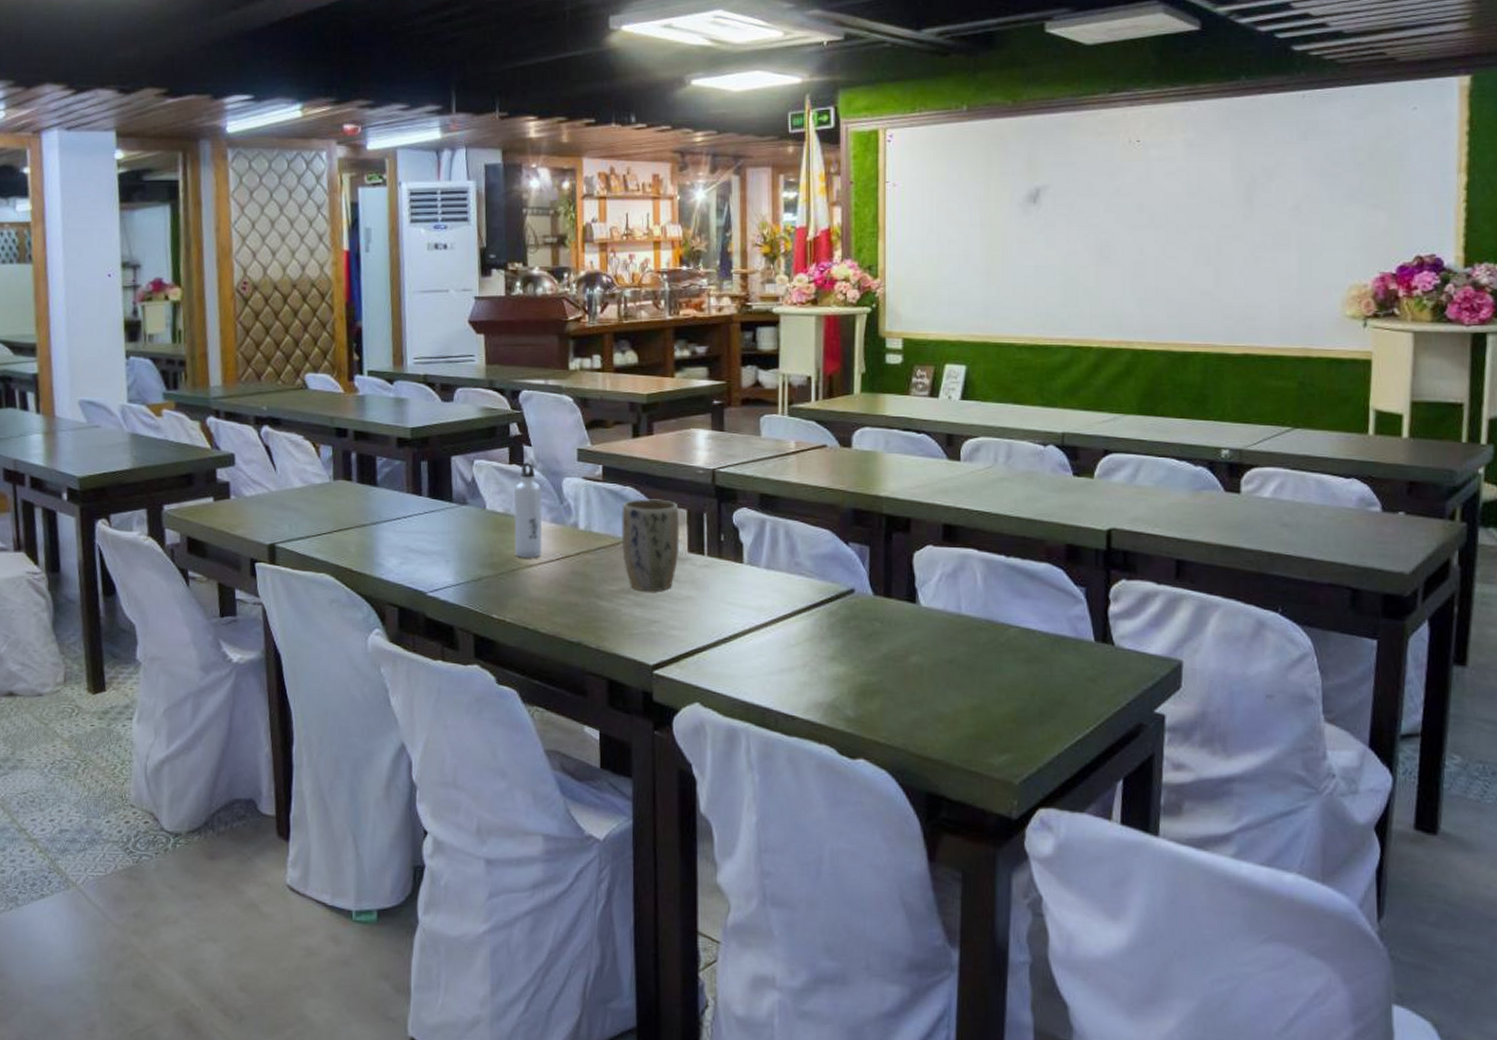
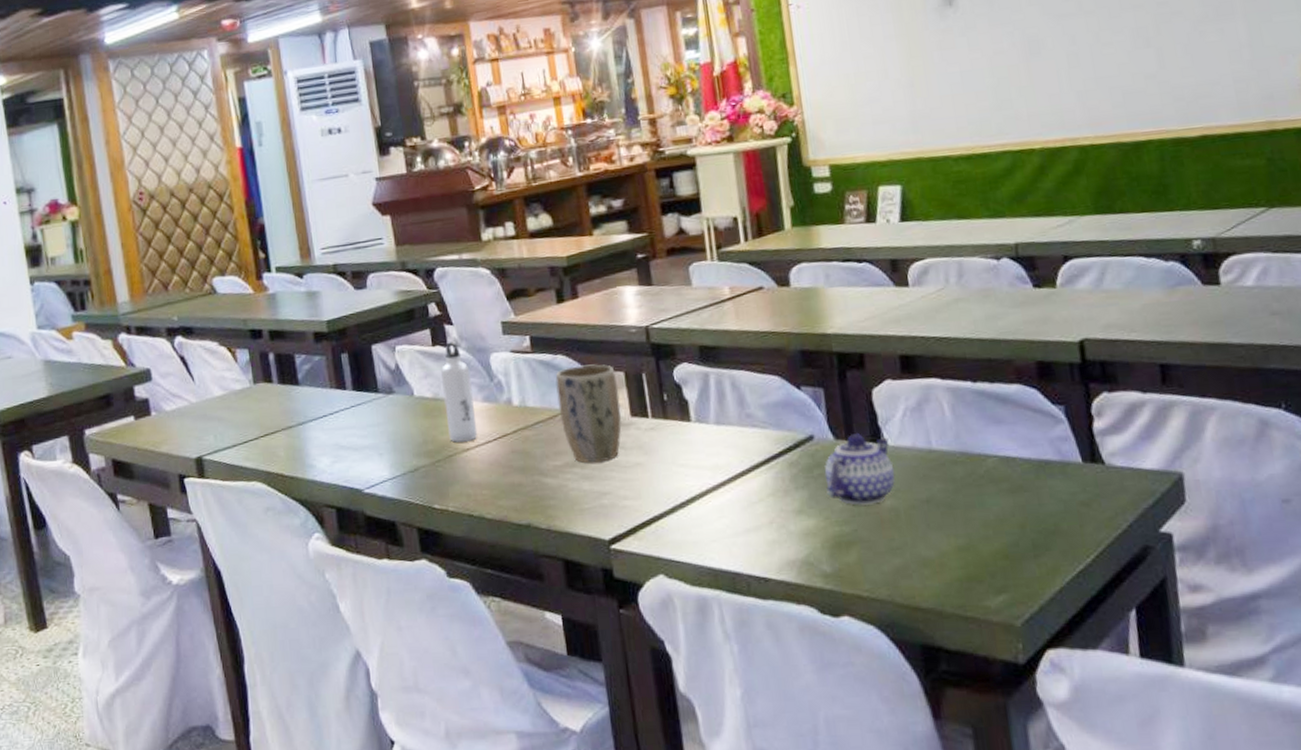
teapot: none [858,591,924,659] -> present [824,432,895,505]

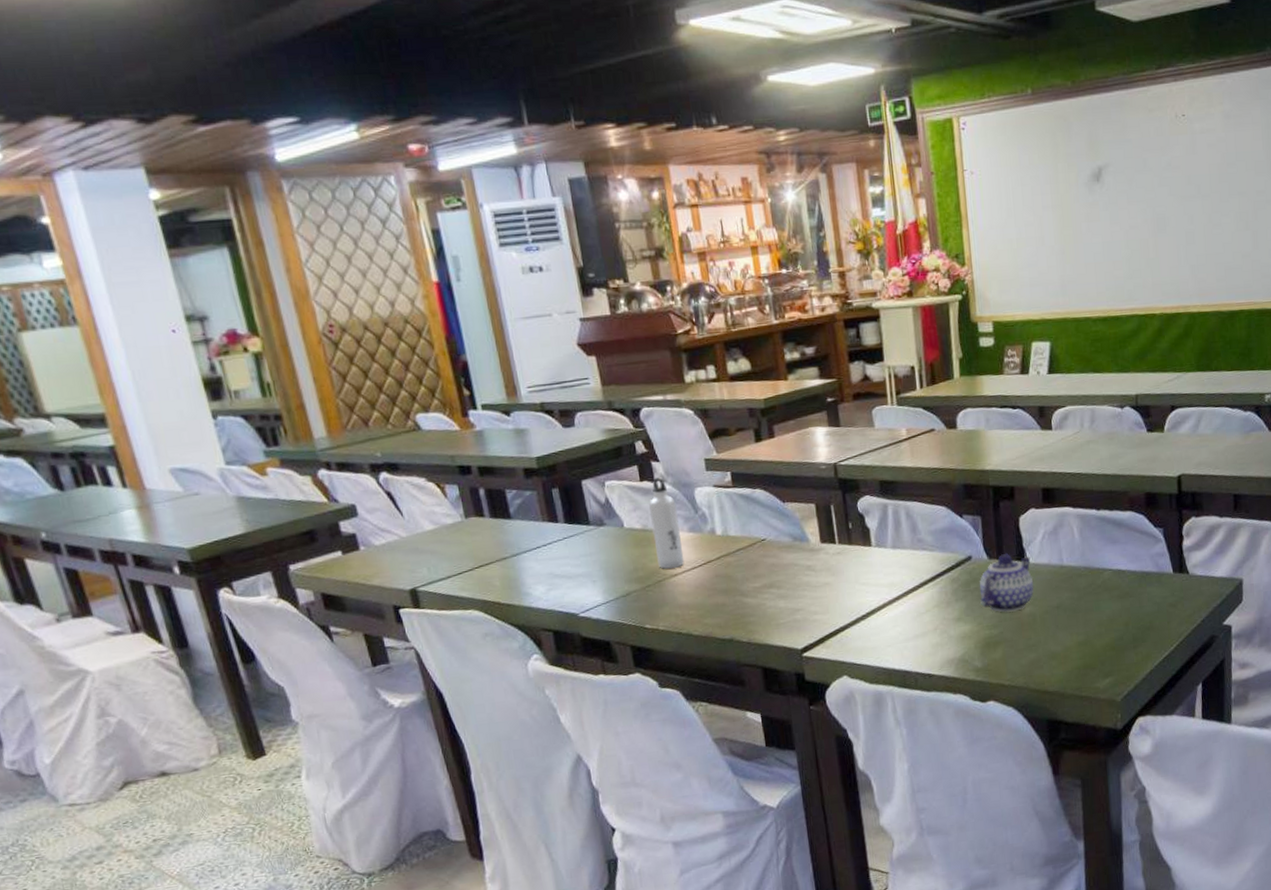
plant pot: present [555,364,622,463] -> none [754,497,813,584]

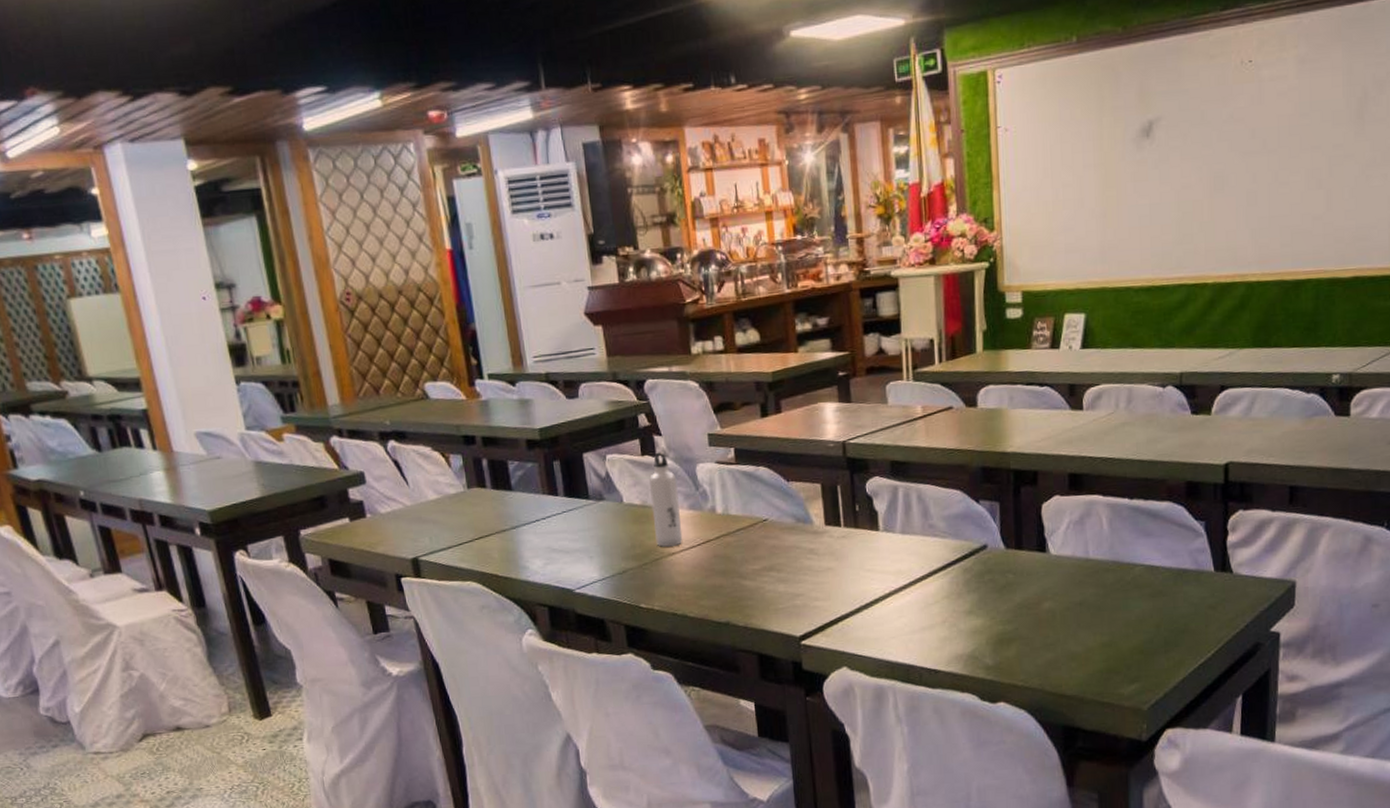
teapot: present [979,553,1034,612] -> none [993,542,1055,607]

